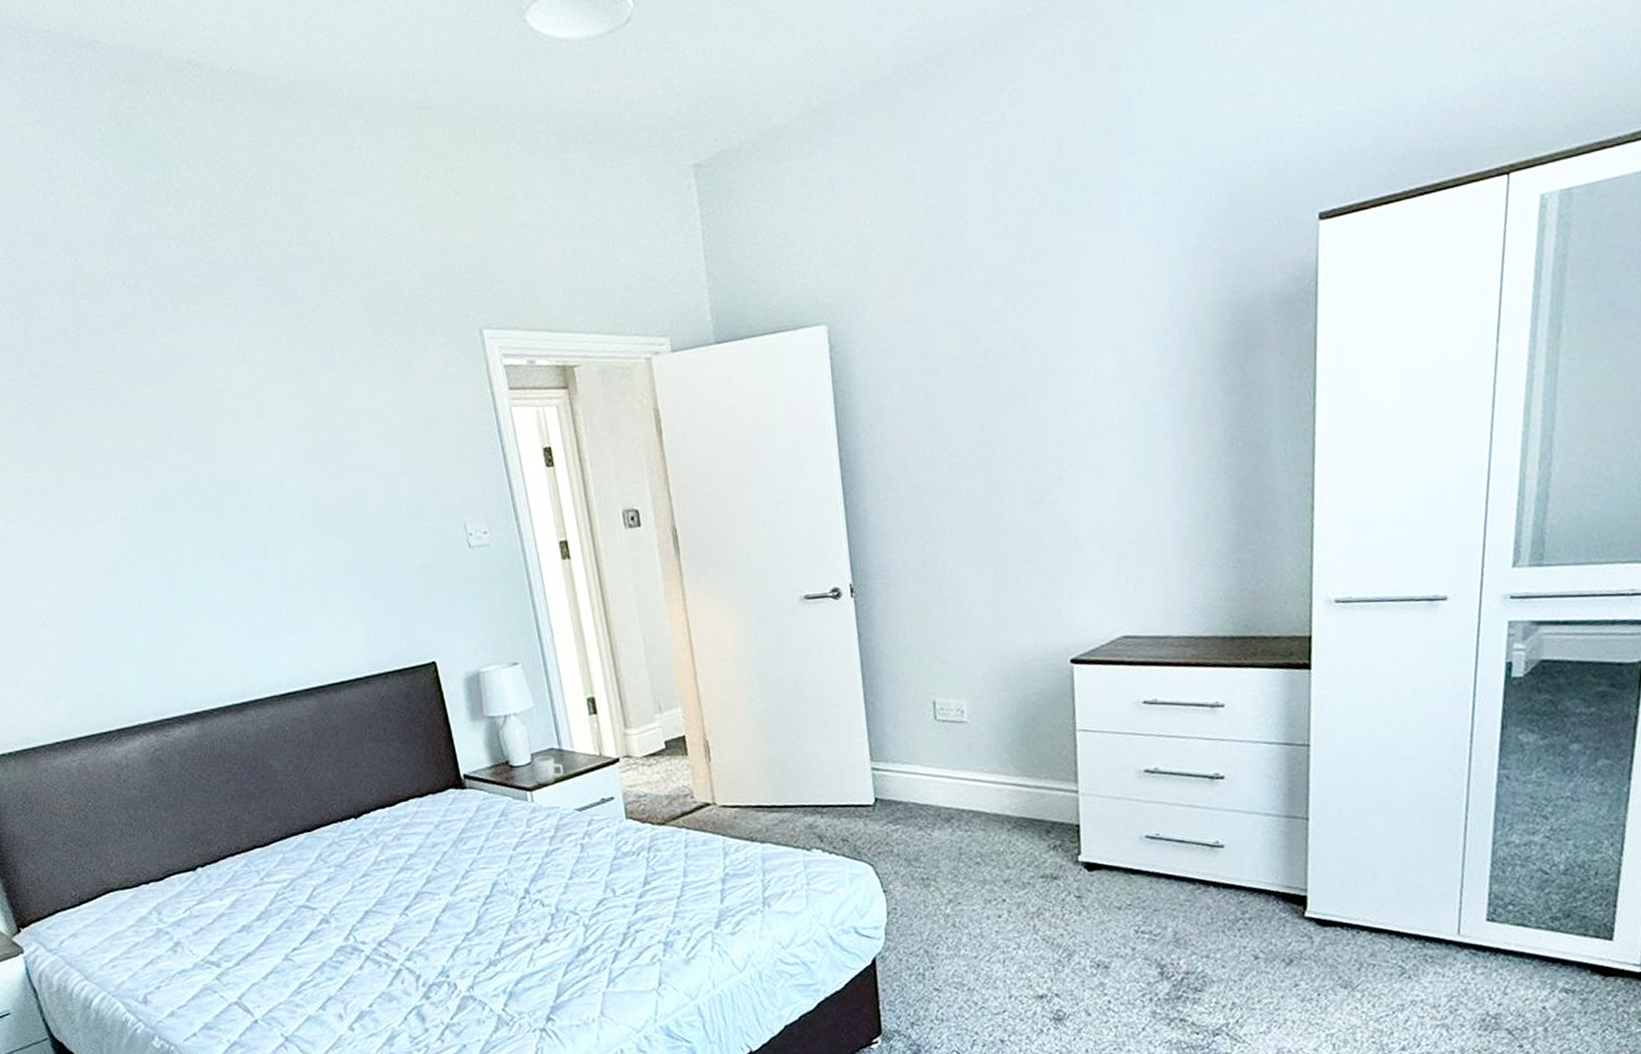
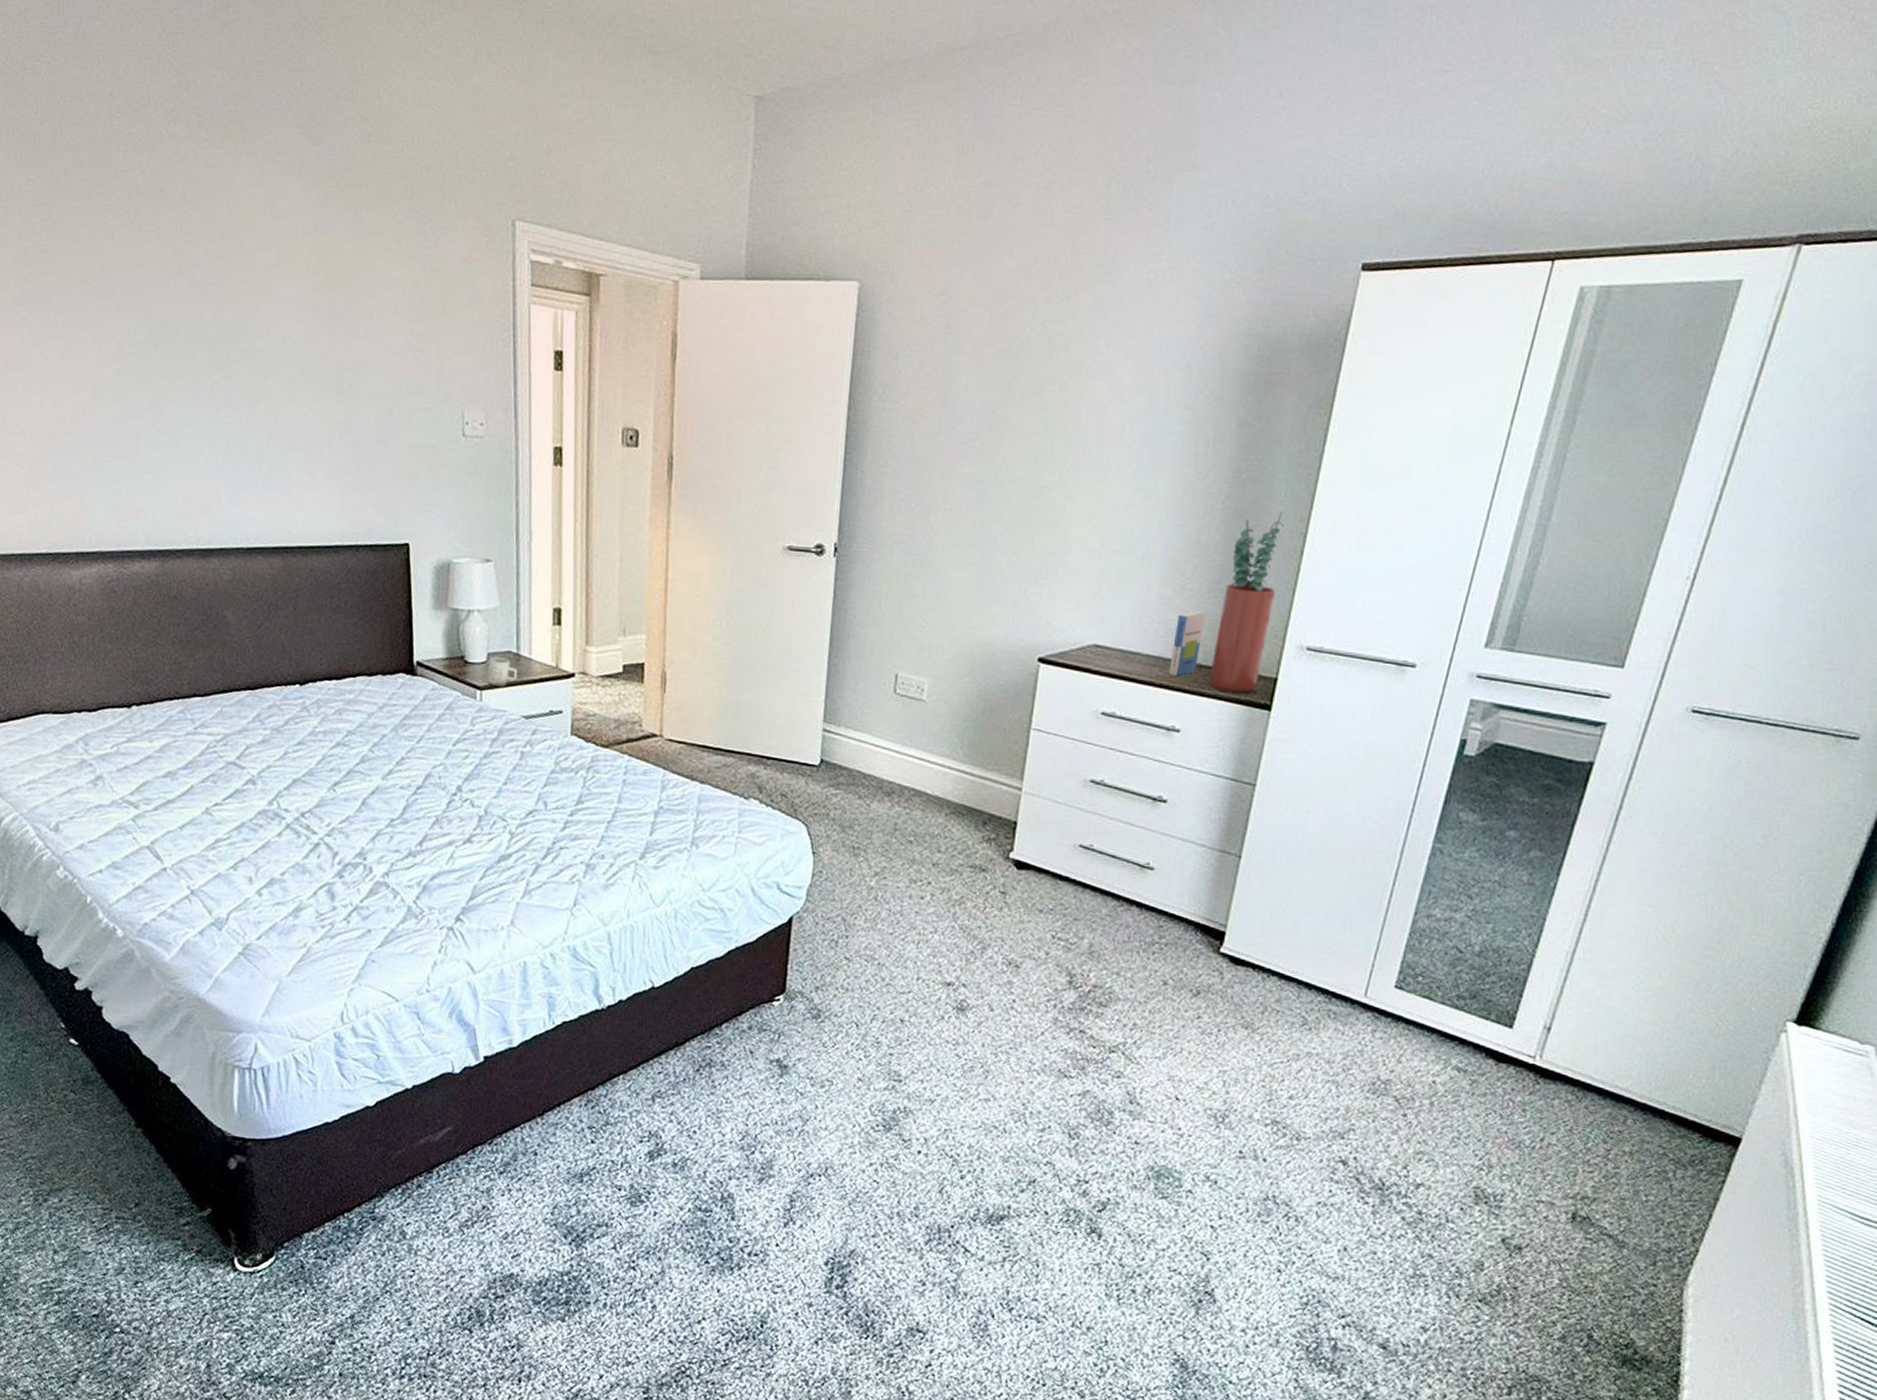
book: none [1201,584,1229,654] -> present [1169,610,1206,677]
vase: none [1242,471,1294,659] -> present [1209,511,1284,694]

